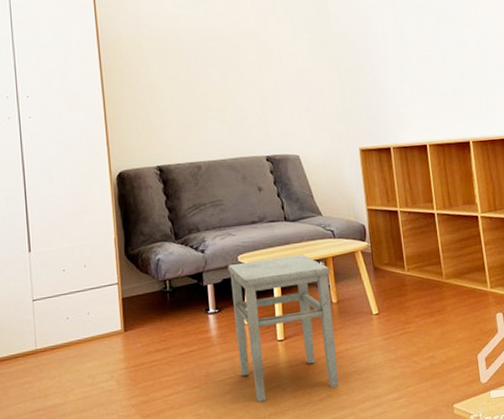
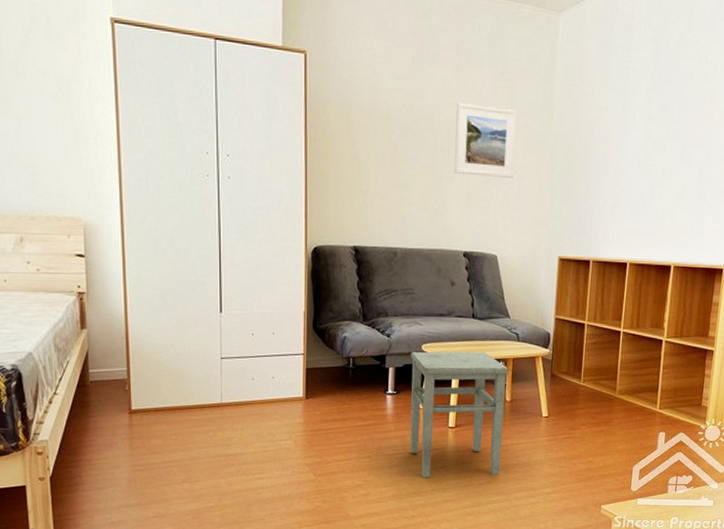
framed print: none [240,19,303,84] -> present [454,103,518,178]

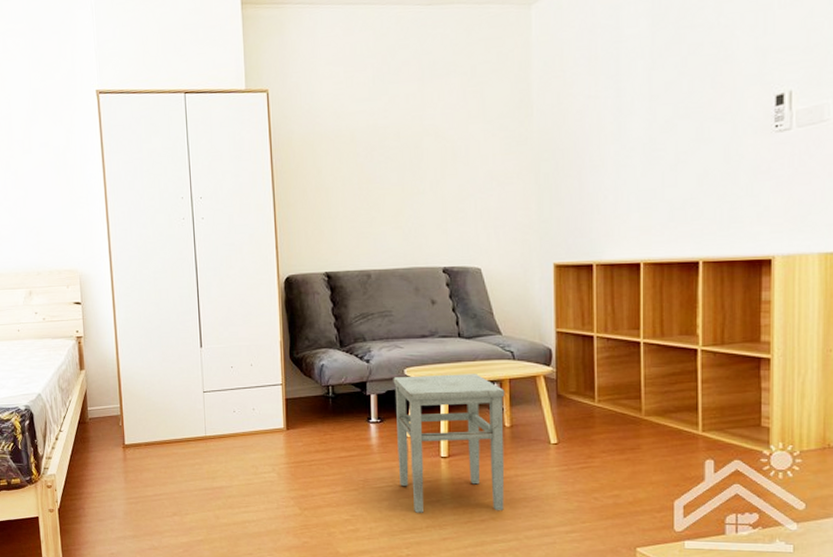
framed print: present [454,103,518,178] -> none [424,113,493,187]

